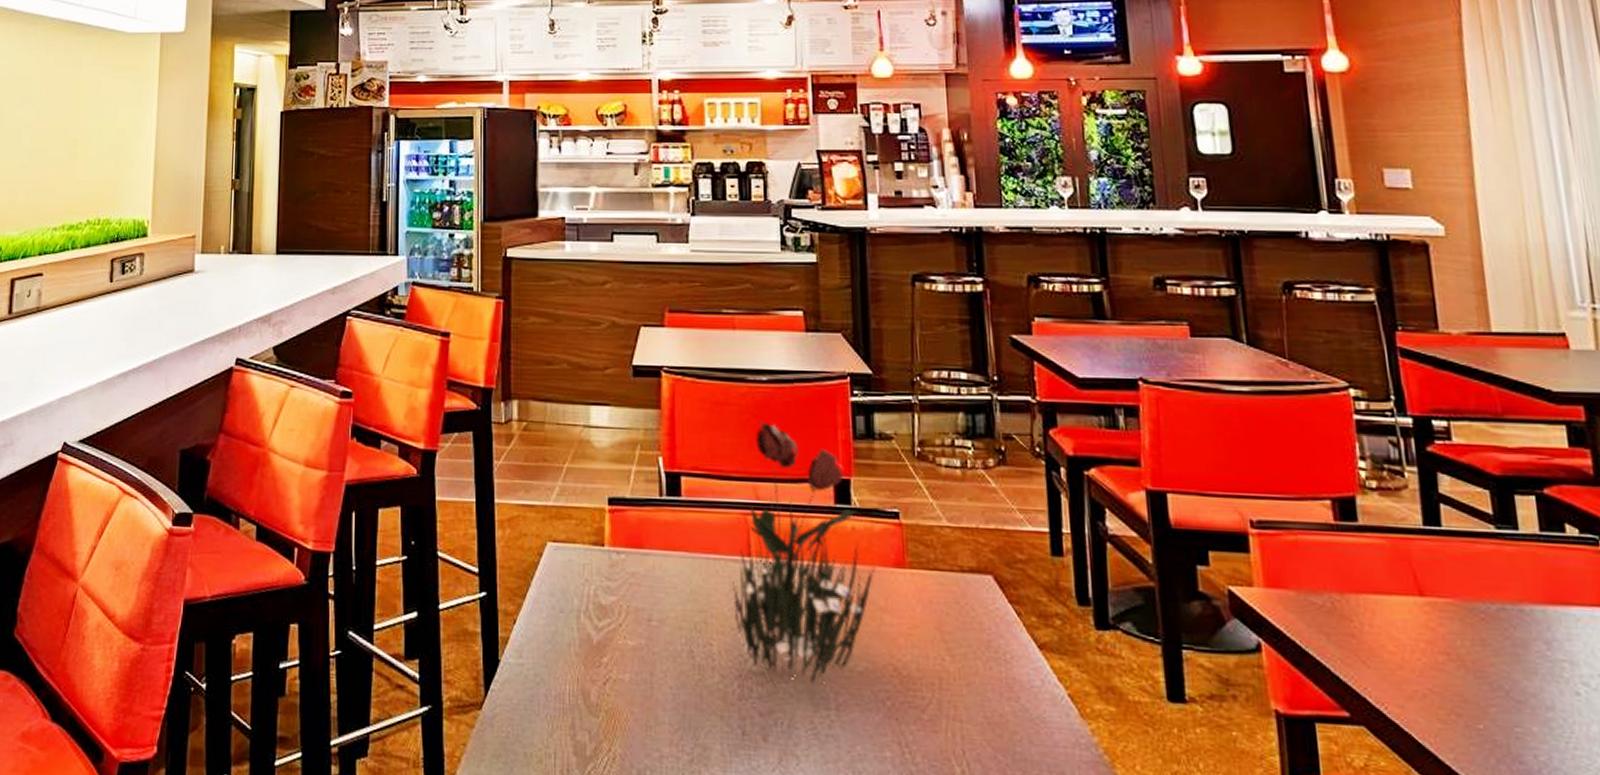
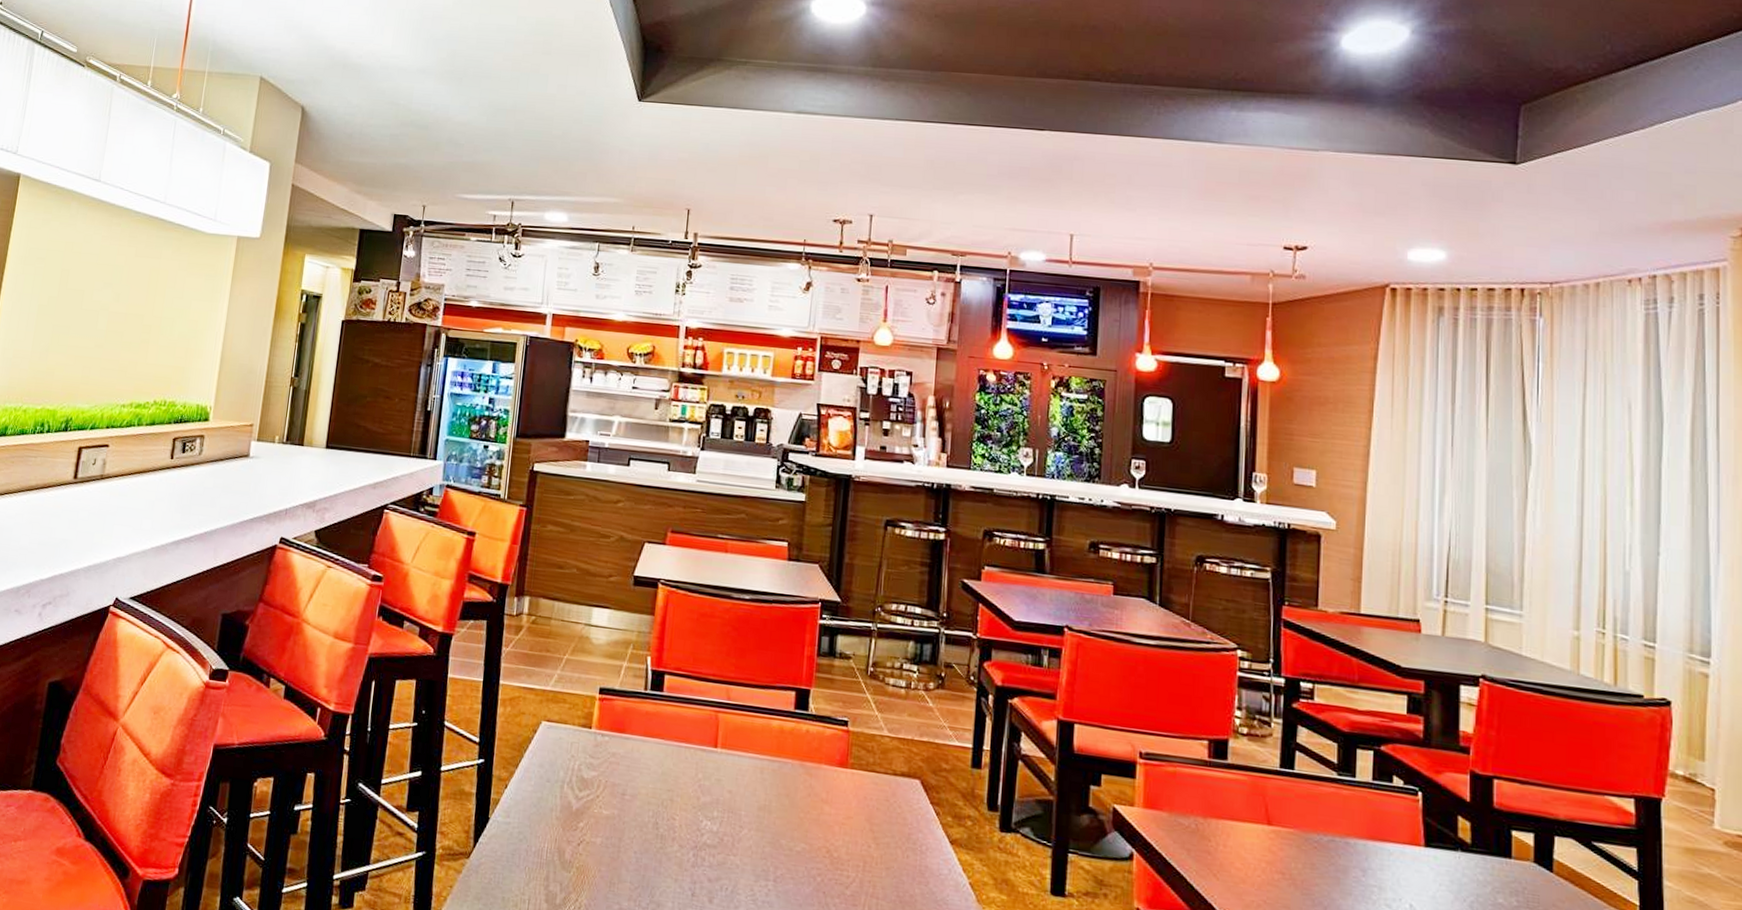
flower: present [733,421,876,685] -> none [697,634,823,859]

